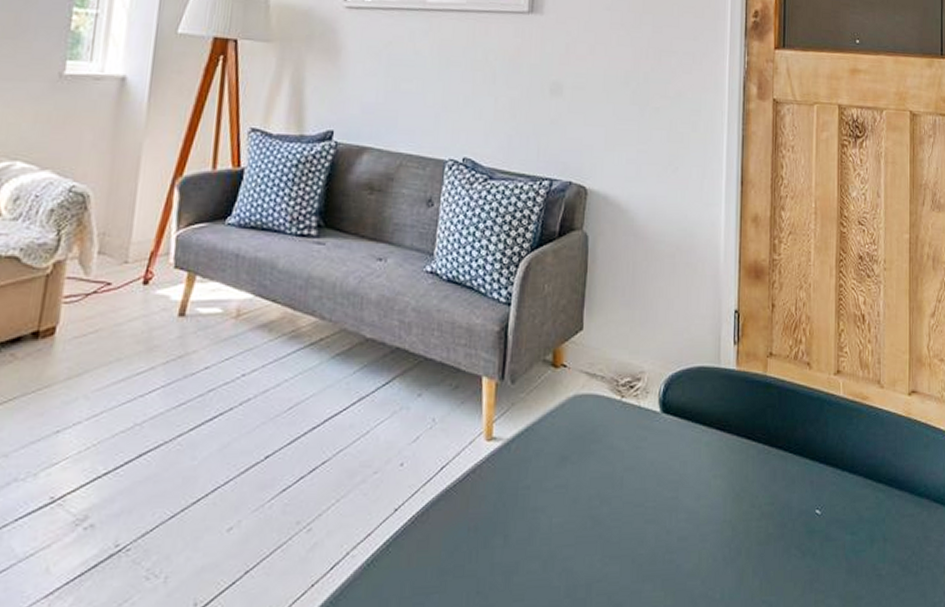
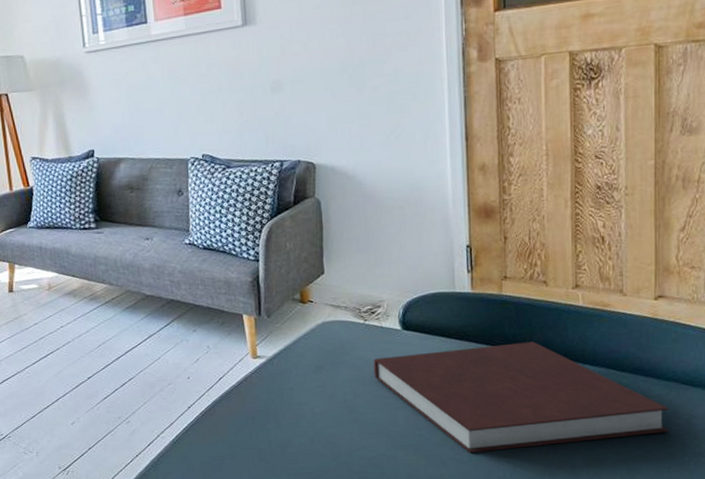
notebook: none [625,438,922,587] -> present [373,341,670,453]

